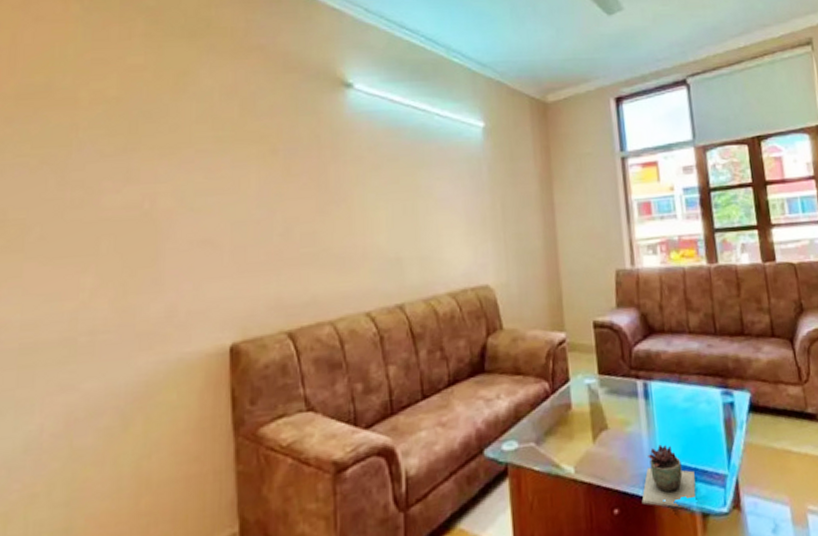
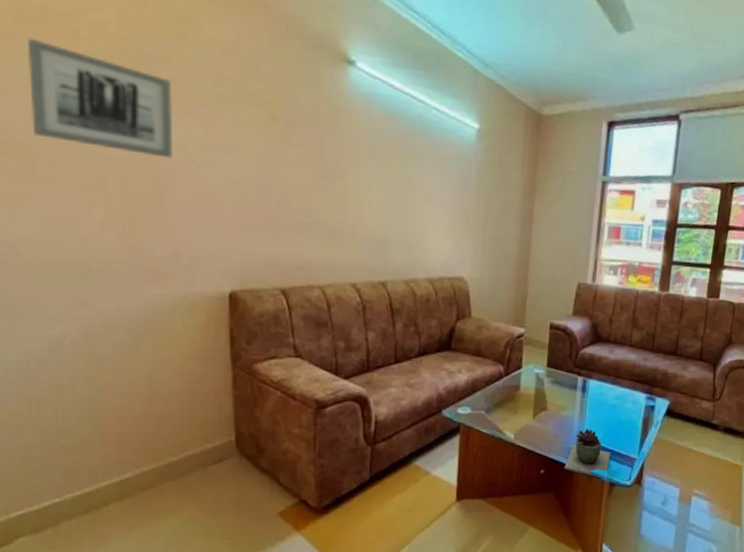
wall art: none [25,115,171,211] -> present [27,38,174,159]

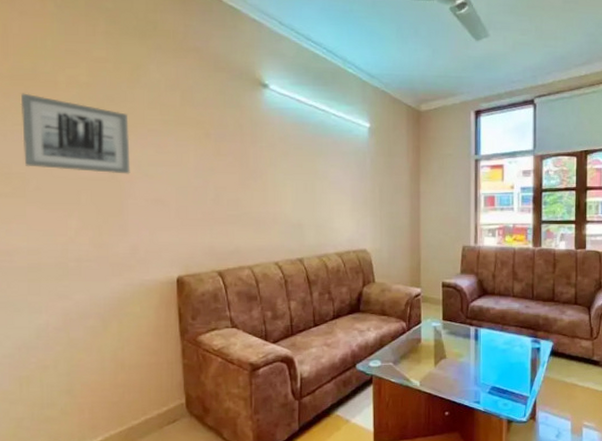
succulent plant: present [564,428,611,476] -> none [465,372,505,415]

